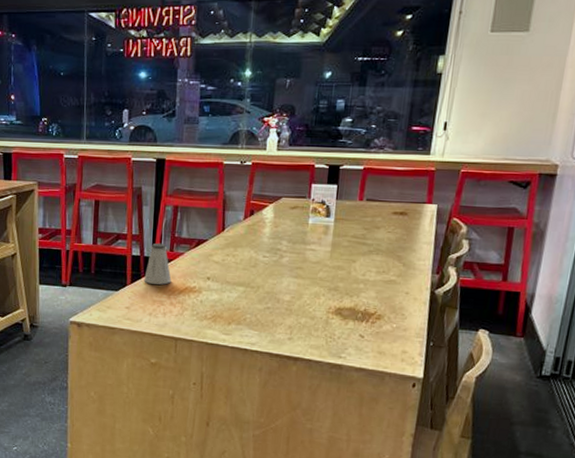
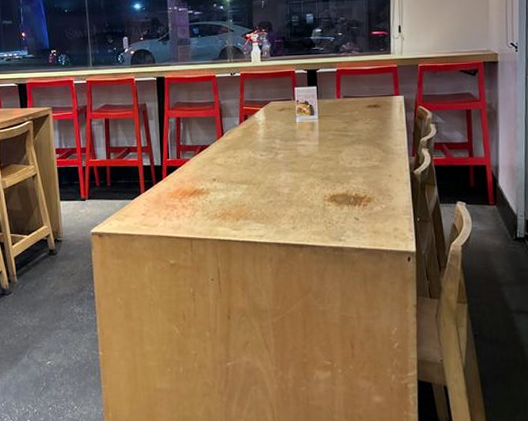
saltshaker: present [144,242,172,285] -> none [156,152,181,190]

